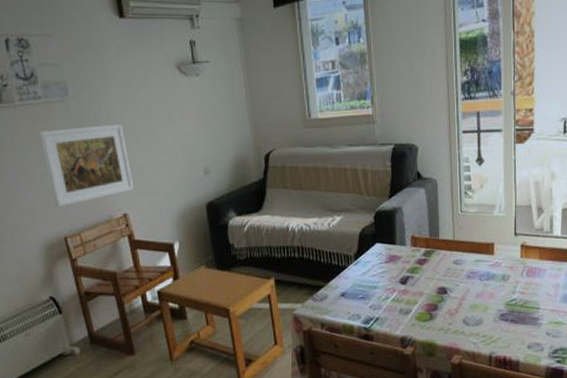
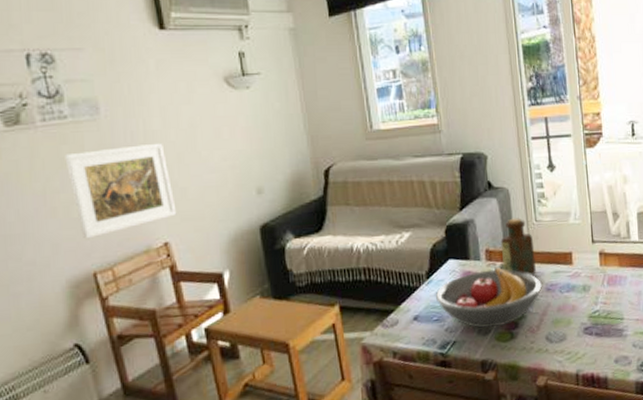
fruit bowl: none [362,252,463,308] -> present [435,266,542,328]
bottle: none [426,208,458,262] -> present [500,218,536,275]

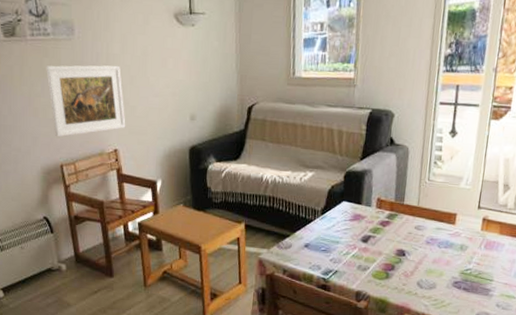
fruit bowl: present [435,266,542,328] -> none [326,214,423,266]
bottle: present [500,218,536,275] -> none [390,174,423,228]

